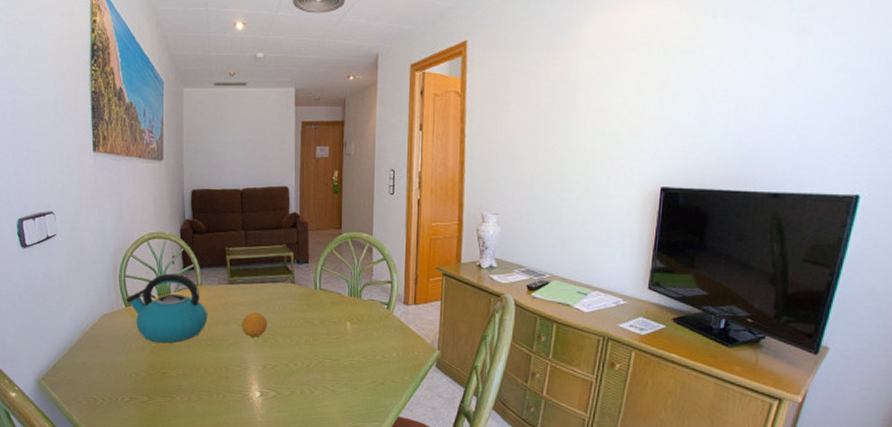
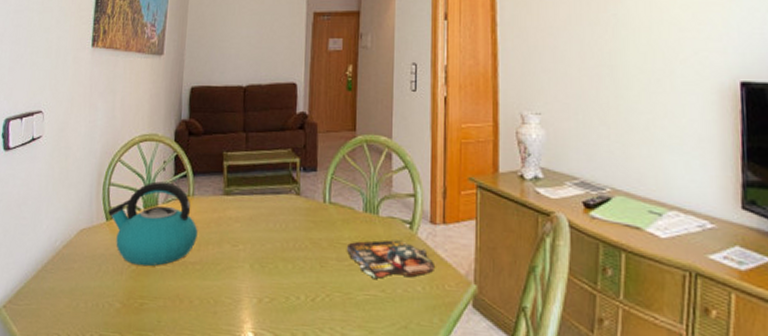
fruit: present [242,312,268,337] -> none [236,230,267,262]
magazine: none [336,318,407,348] -> present [347,240,434,279]

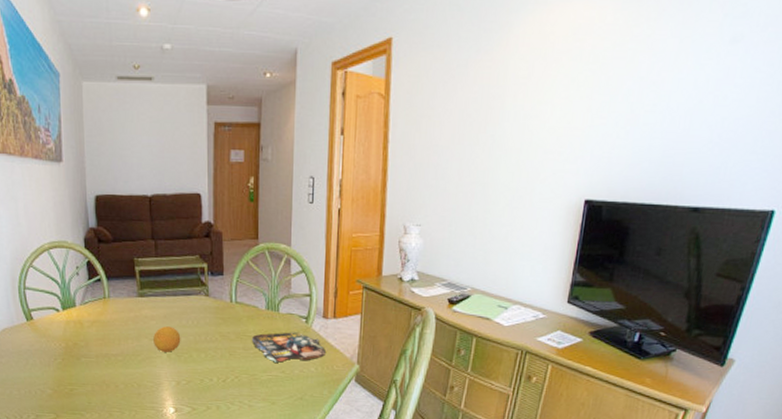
kettle: present [108,181,198,267] -> none [27,285,117,359]
fruit: none [236,230,267,262] -> present [153,326,181,352]

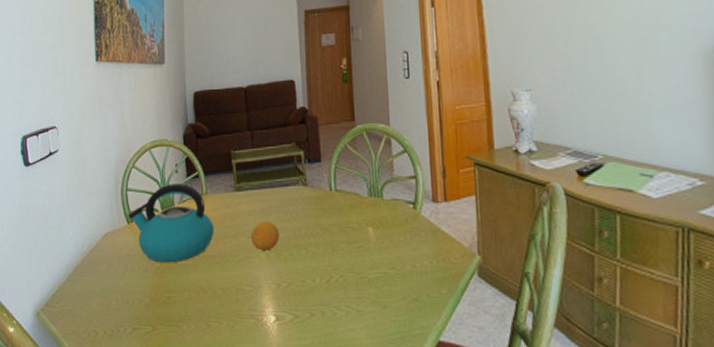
kettle: none [27,285,117,359] -> present [128,183,214,263]
magazine: present [252,332,326,363] -> none [356,220,440,257]

